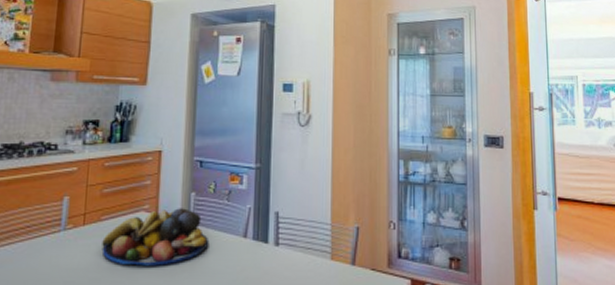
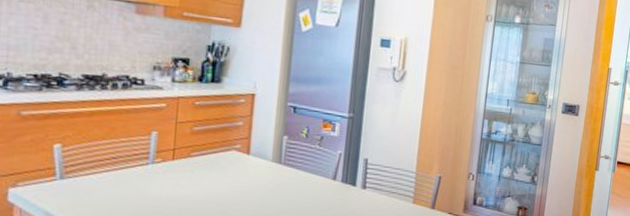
fruit bowl: present [102,208,210,266] -> none [192,149,300,201]

